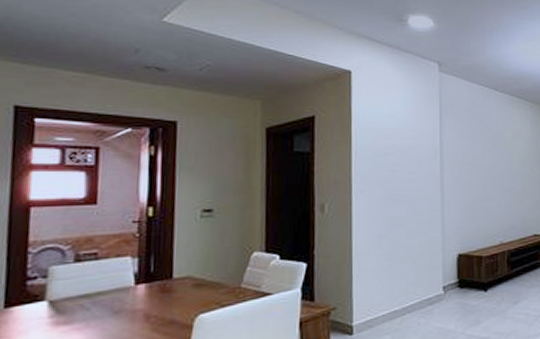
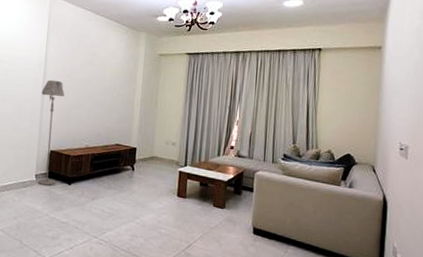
floor lamp: none [440,170,470,298] -> present [37,79,65,186]

